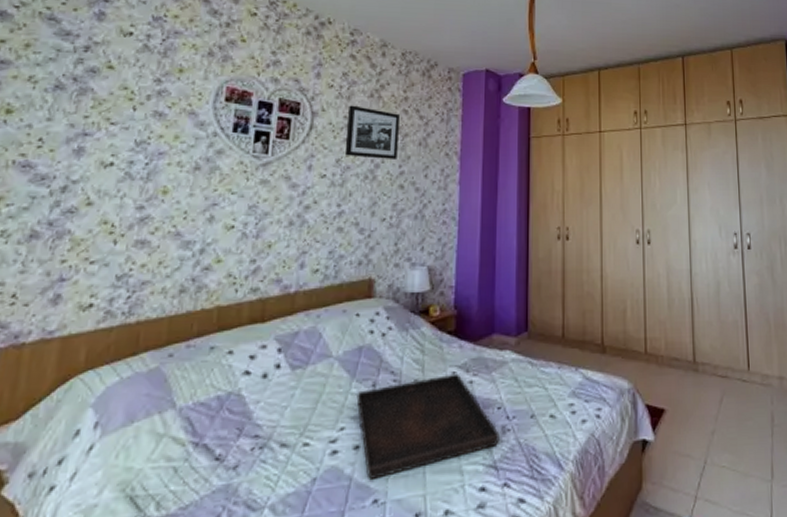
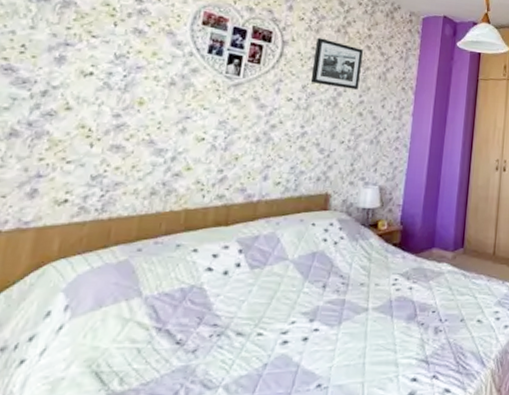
serving tray: present [356,373,500,481] -> none [307,280,432,368]

